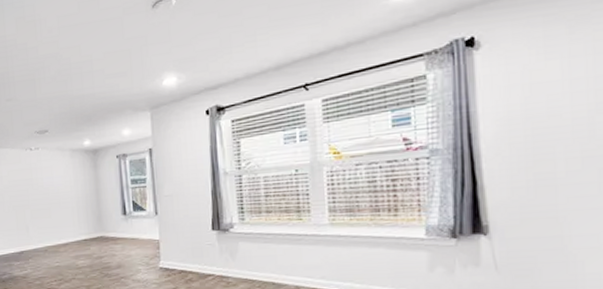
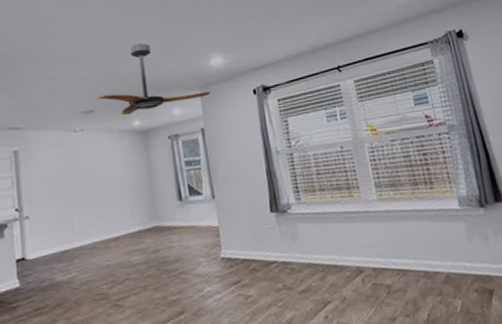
ceiling fan: none [51,64,161,136] -> present [97,43,211,116]

